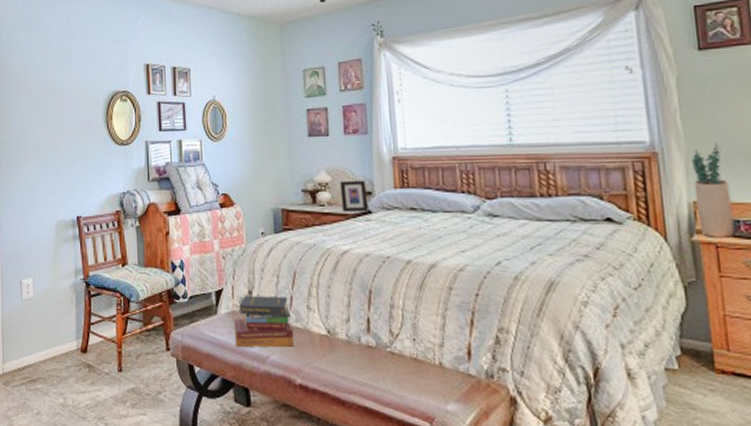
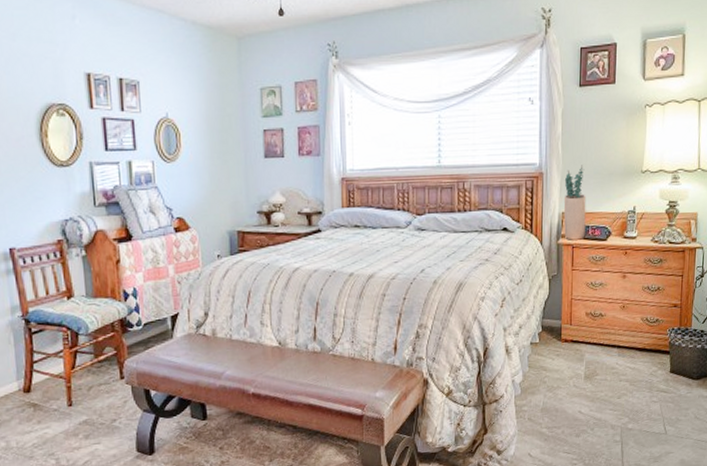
books: present [233,296,294,348] -> none [190,315,248,366]
picture frame: present [340,180,368,212] -> none [293,200,318,232]

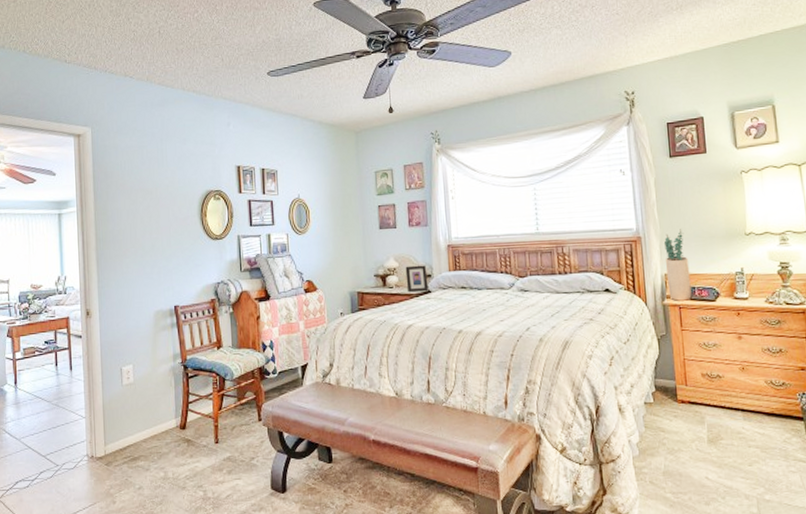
picture frame: none [293,200,318,232] -> present [405,265,428,293]

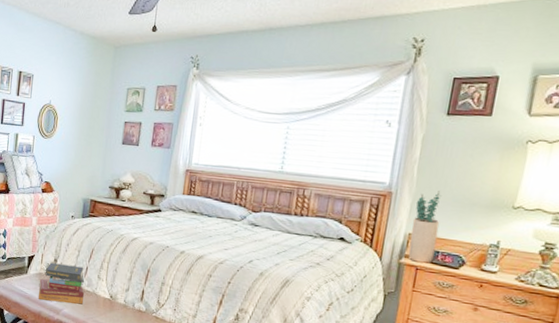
books: none [317,367,369,412] -> present [39,262,85,305]
picture frame: present [405,265,428,293] -> none [139,183,161,210]

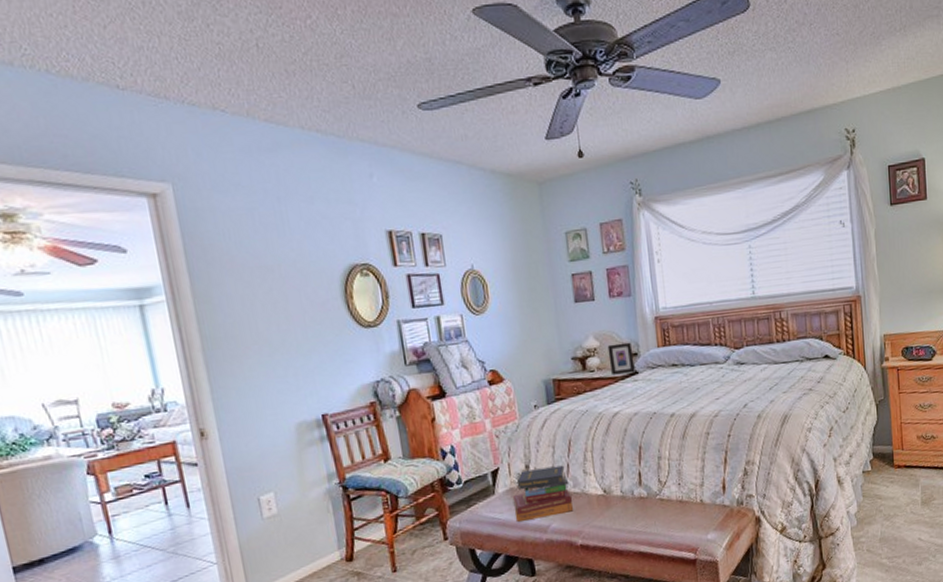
picture frame: none [139,183,161,210] -> present [607,342,635,376]
vase: present [408,191,442,264] -> none [883,285,910,363]

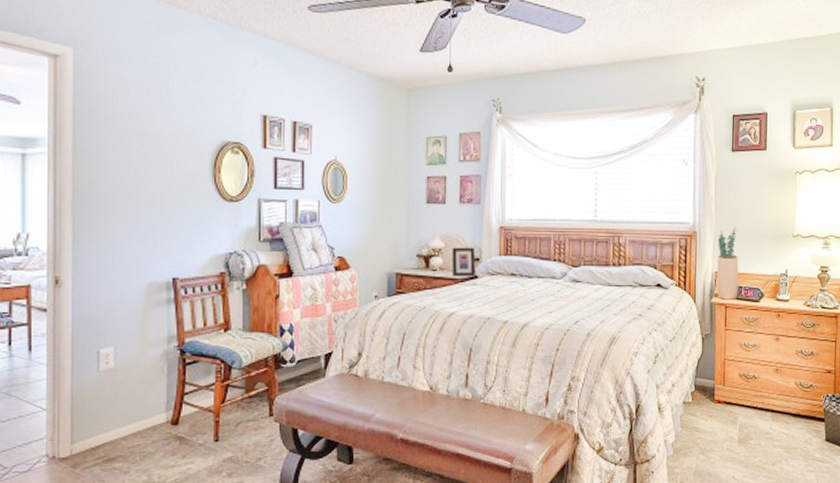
books: present [512,465,573,522] -> none [341,357,400,407]
vase: none [883,285,910,363] -> present [717,226,739,300]

